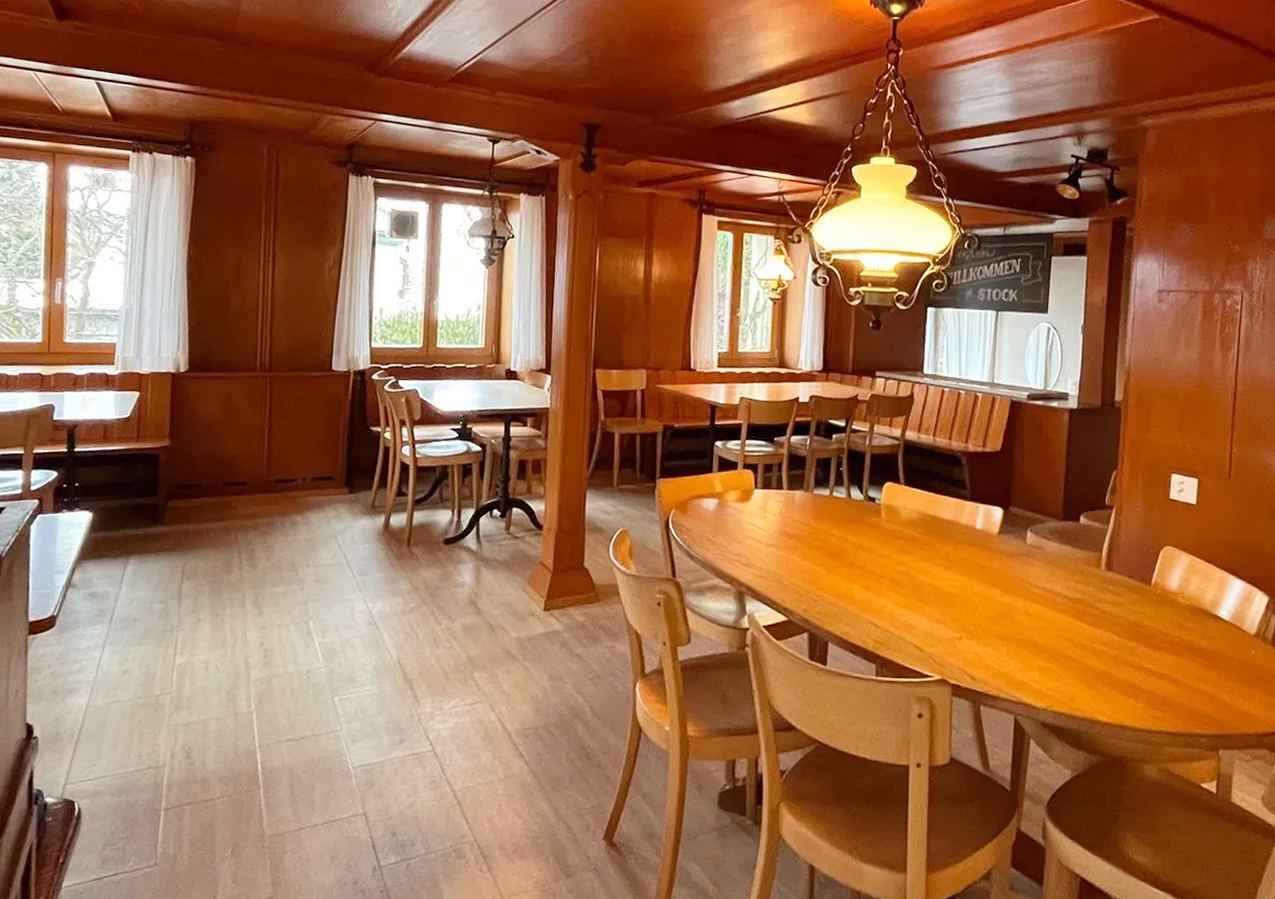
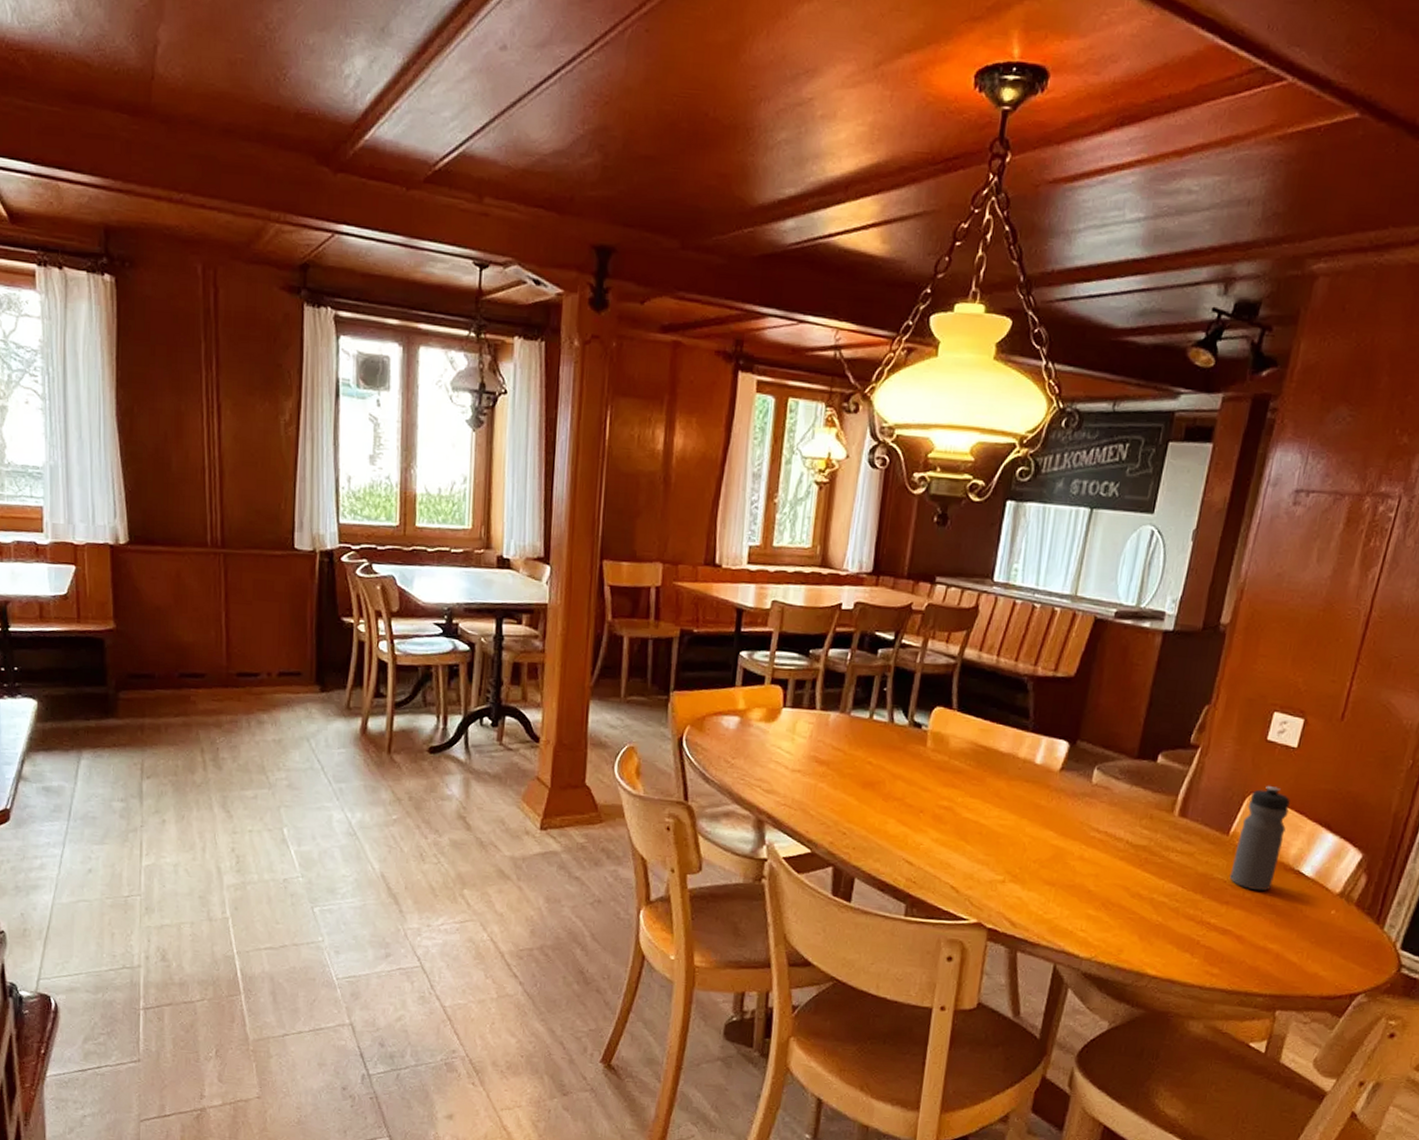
water bottle: none [1158,539,1199,636] -> present [1230,786,1290,892]

